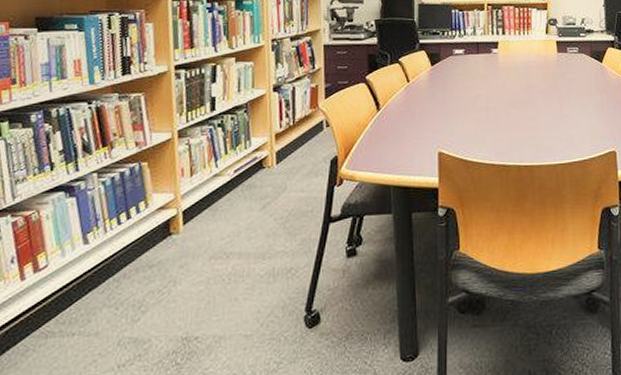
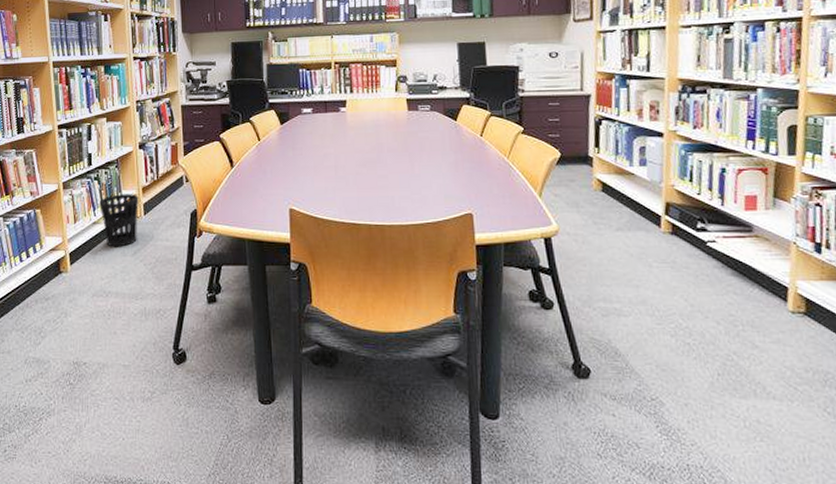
wastebasket: none [223,141,270,202] -> present [99,194,138,247]

